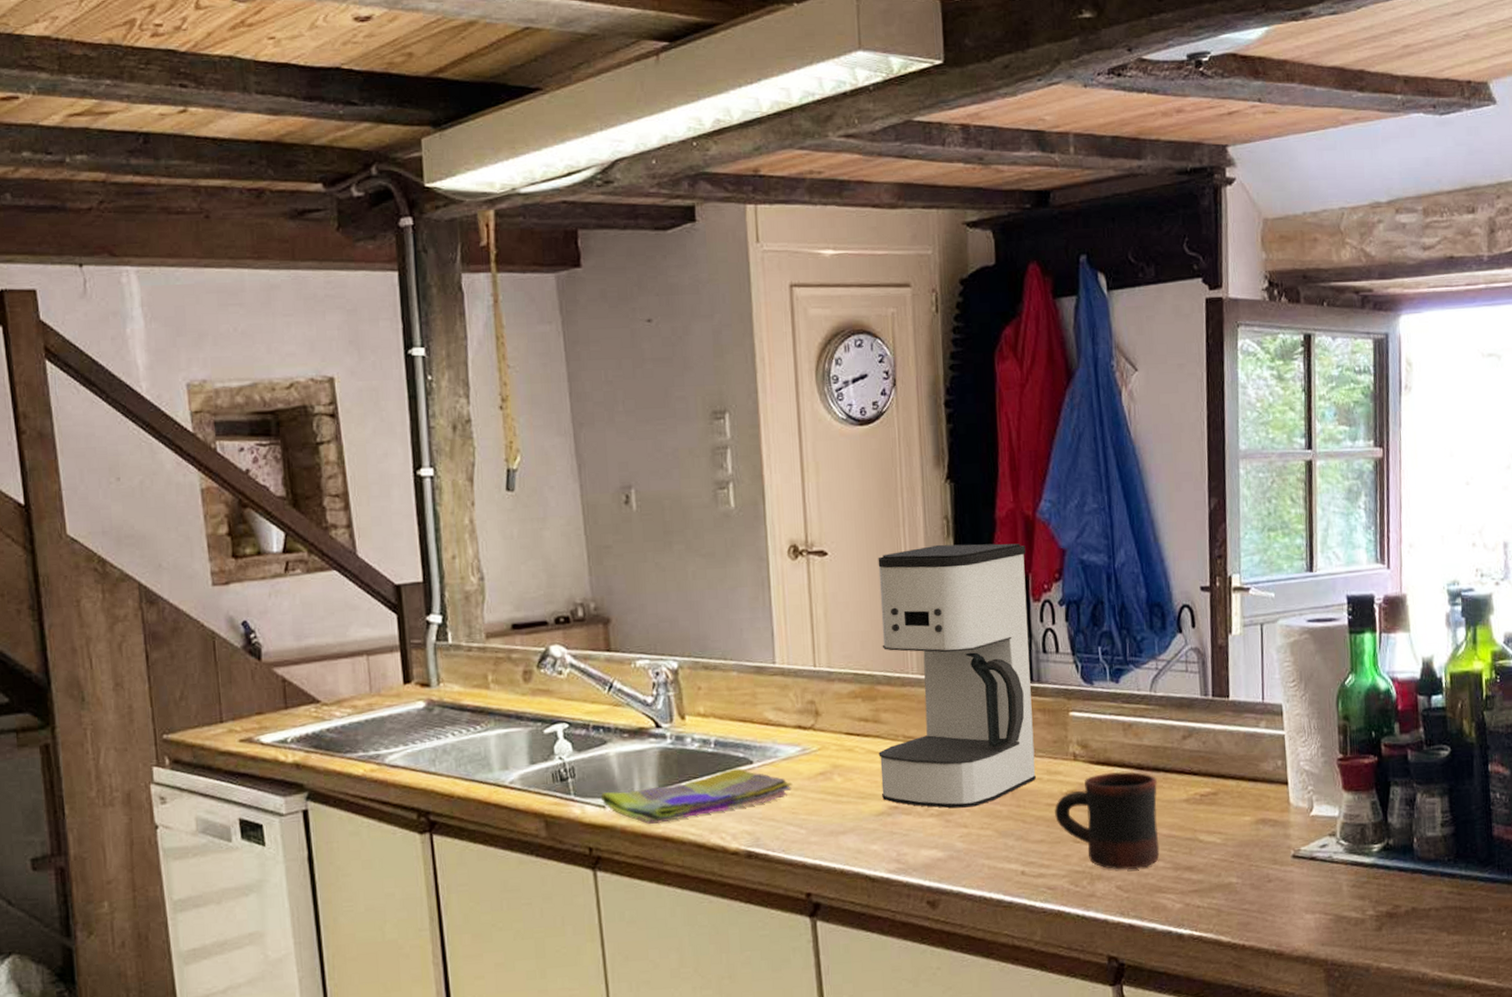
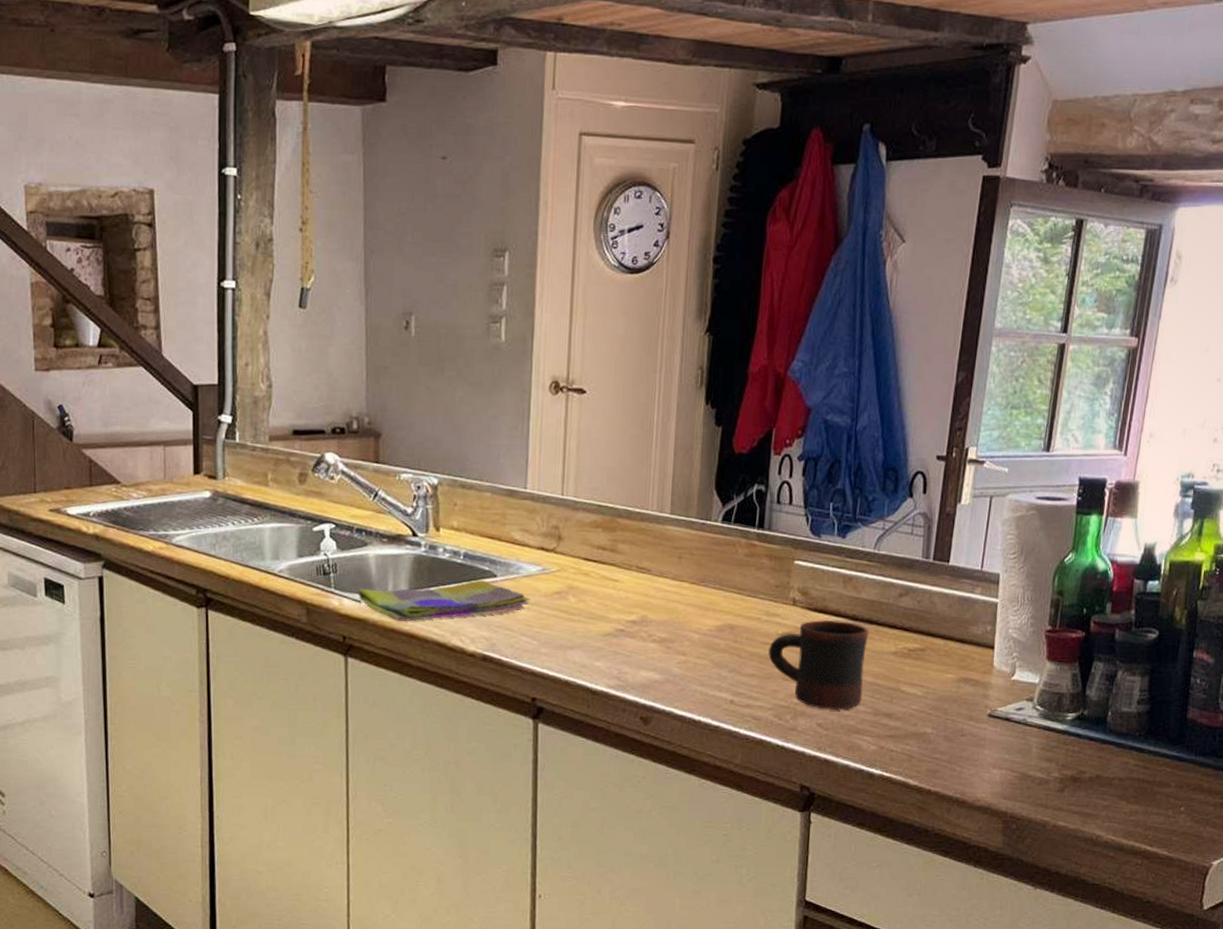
coffee maker: present [878,543,1036,809] -> none [611,393,774,638]

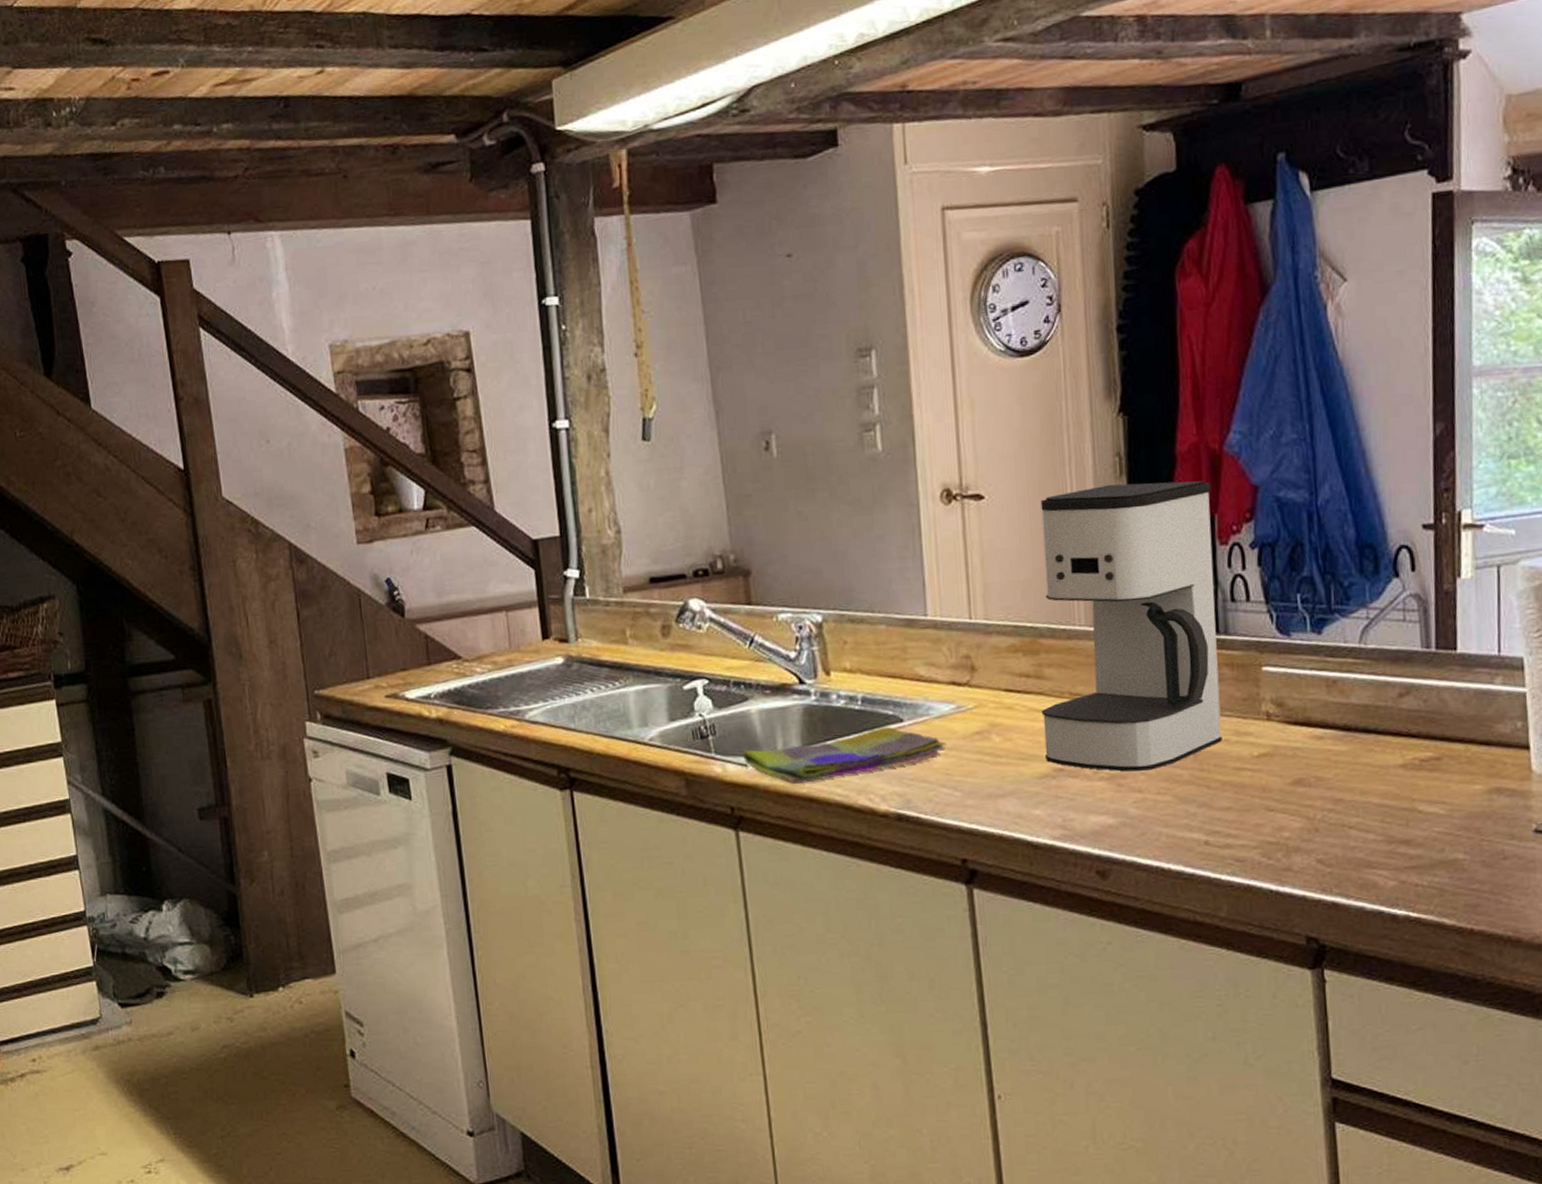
coffee maker: none [611,393,774,638] -> present [1040,480,1222,772]
mug: present [768,620,869,710] -> none [1244,733,1370,842]

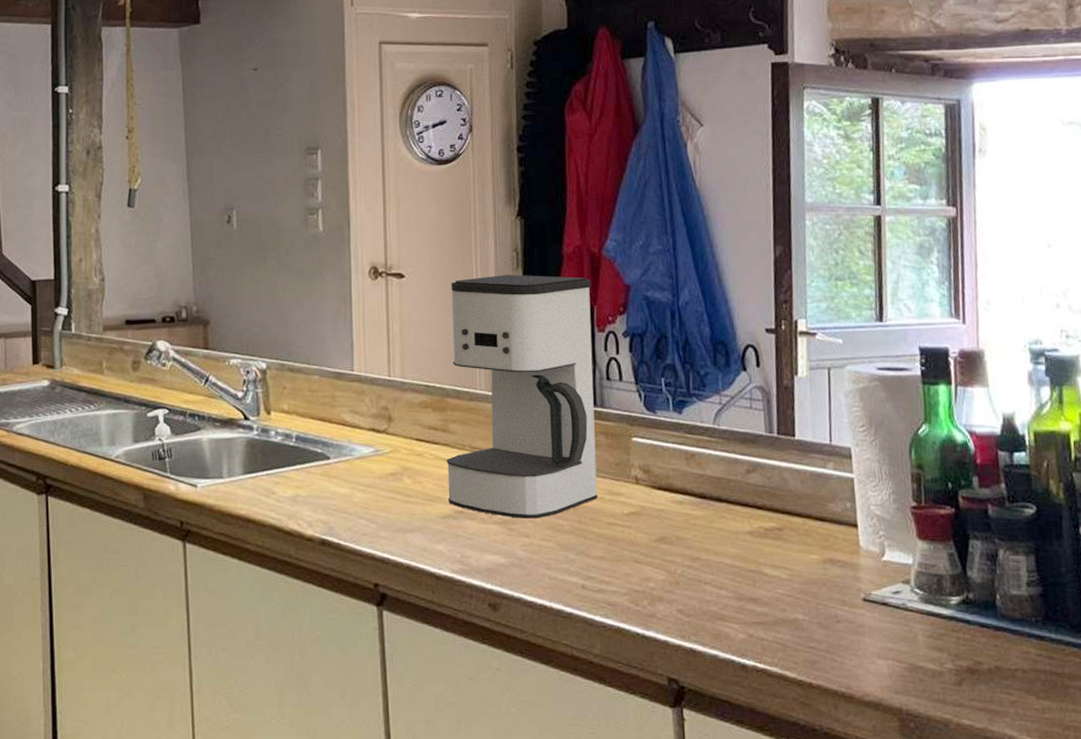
dish towel: present [743,726,947,784] -> none [194,462,365,505]

